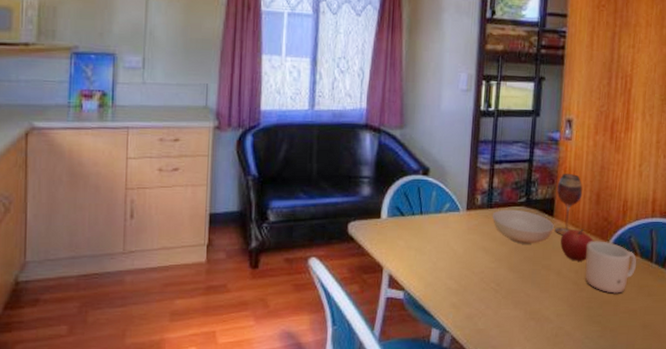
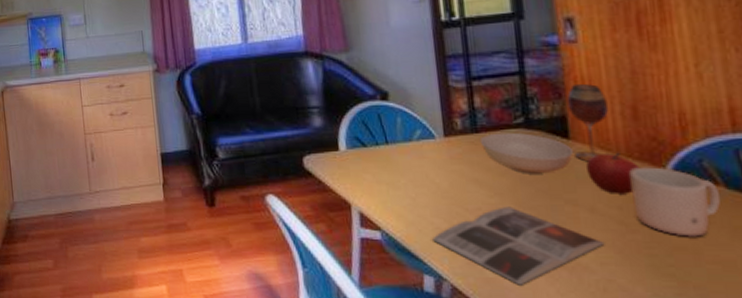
magazine: none [444,270,562,334] -> present [432,206,605,285]

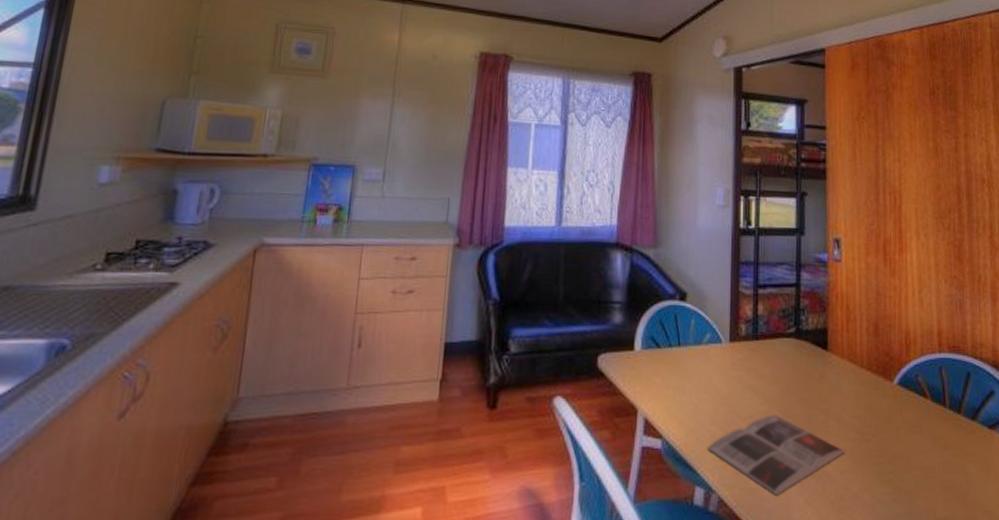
bowl: present [479,132,574,174] -> none [758,341,830,383]
wineglass: present [566,83,609,162] -> none [829,299,859,373]
fruit: present [586,152,640,194] -> none [838,365,876,405]
mug: present [629,167,722,237] -> none [868,380,928,446]

